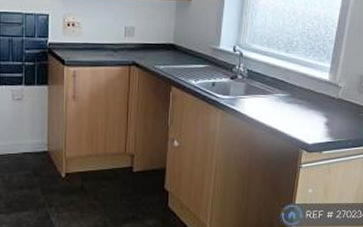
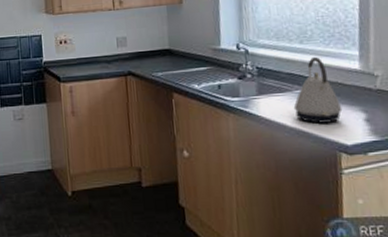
kettle: none [272,66,310,124] -> present [293,57,343,124]

